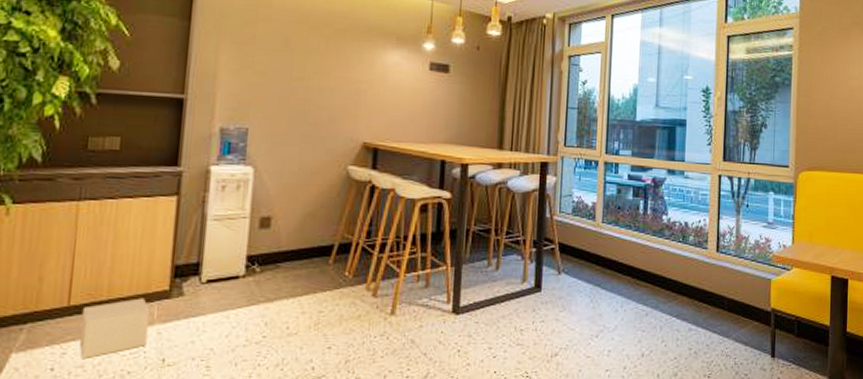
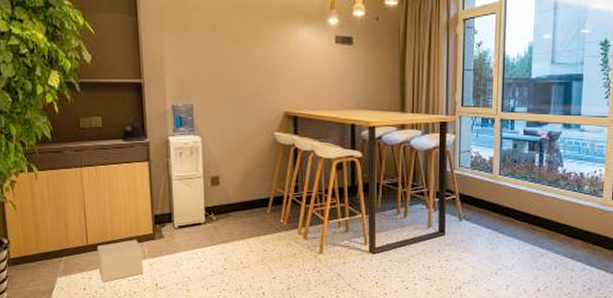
kettle: none [146,138,180,171] -> present [122,116,146,142]

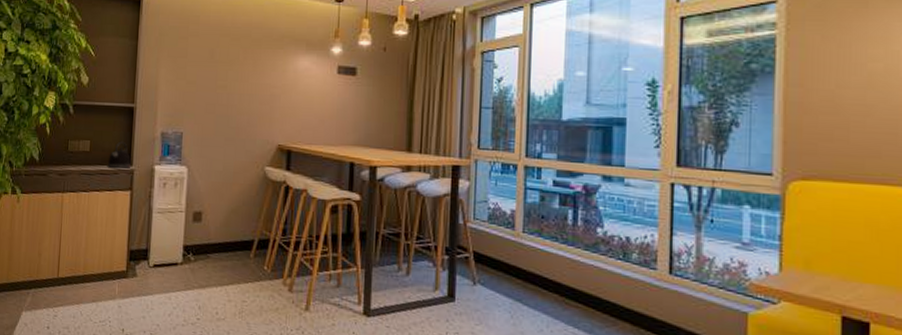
cardboard box: present [97,239,144,283] -> none [65,275,113,323]

